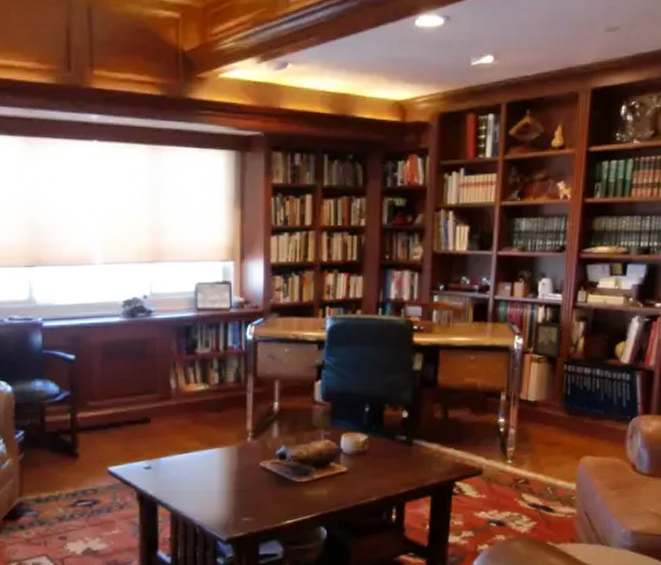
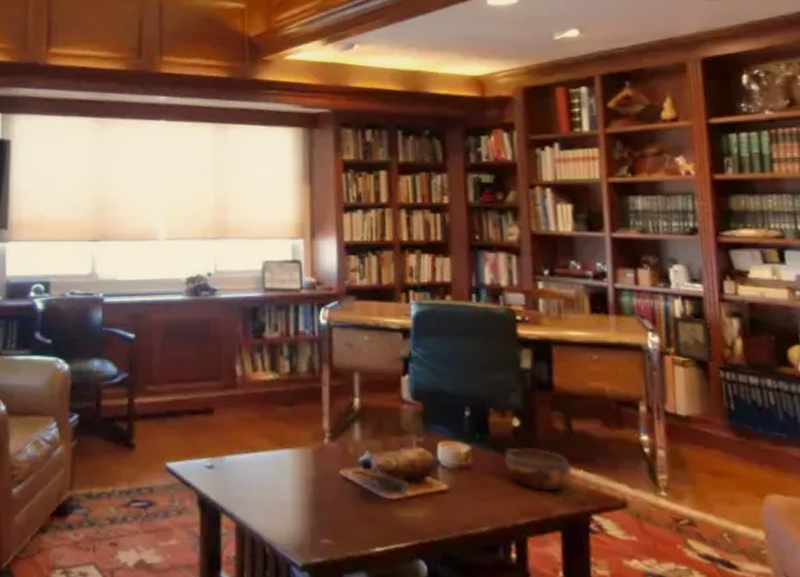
decorative bowl: none [393,434,445,467] -> present [504,447,573,492]

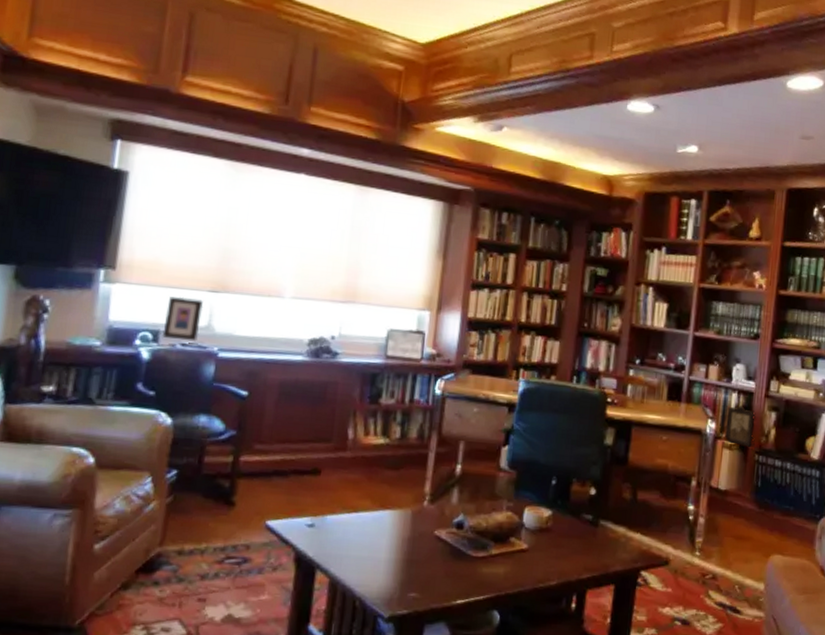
picture frame: none [53,248,86,290] -> present [162,296,204,342]
decorative bowl: present [504,447,573,492] -> none [578,513,632,551]

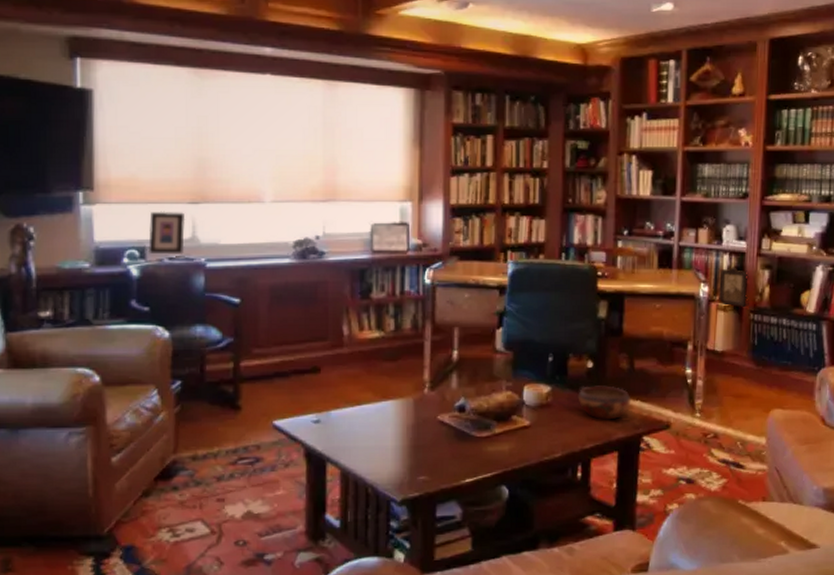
decorative bowl: none [578,513,632,551] -> present [578,385,631,420]

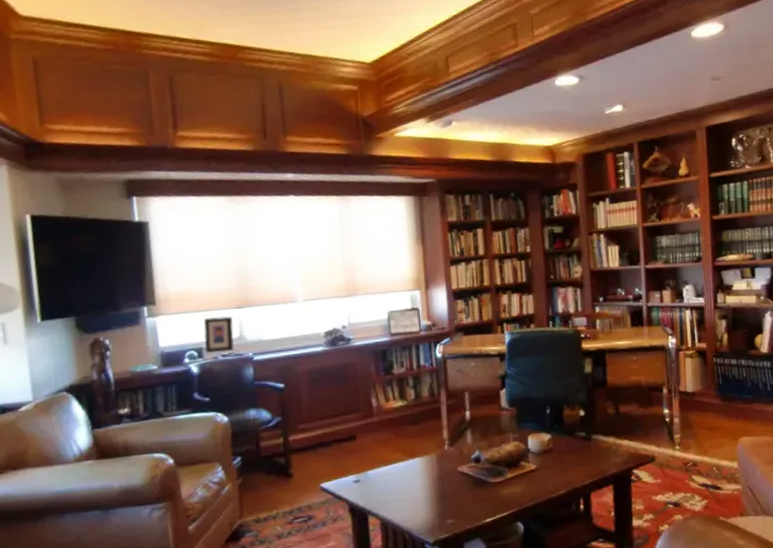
decorative bowl: present [578,385,631,420] -> none [574,429,620,459]
photo frame: present [719,267,749,307] -> none [684,320,711,353]

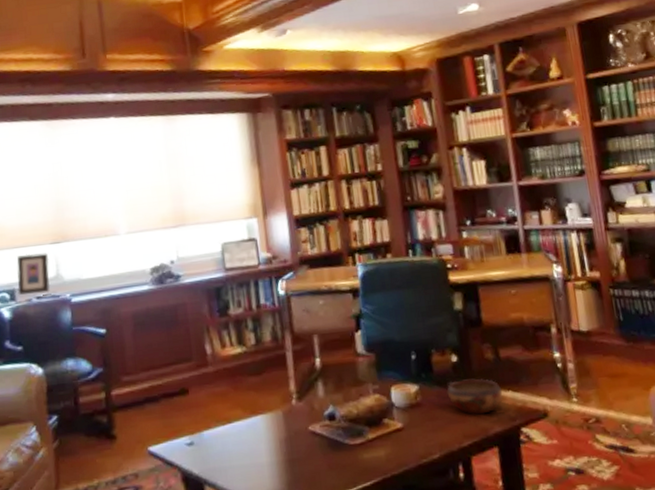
decorative bowl: none [574,429,620,459] -> present [446,378,503,415]

